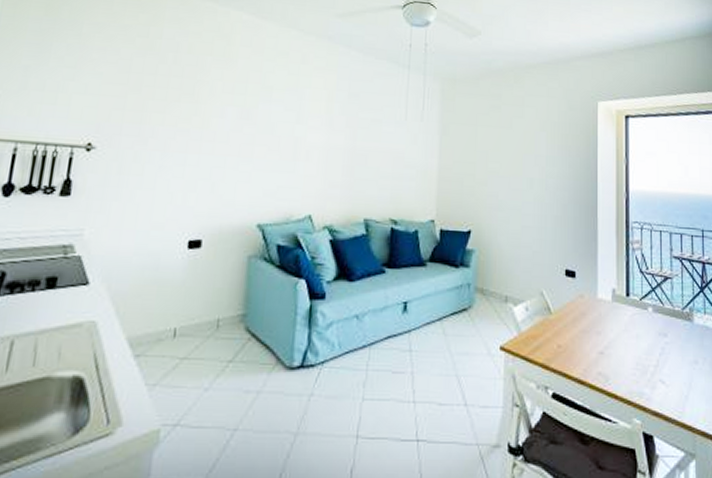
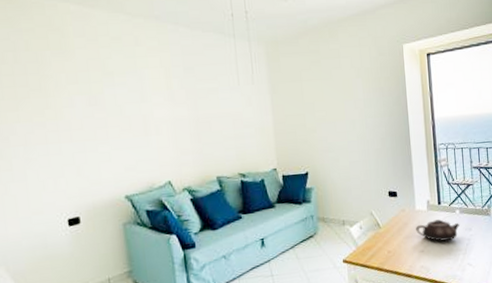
teapot: none [596,315,653,346] -> present [416,219,460,241]

